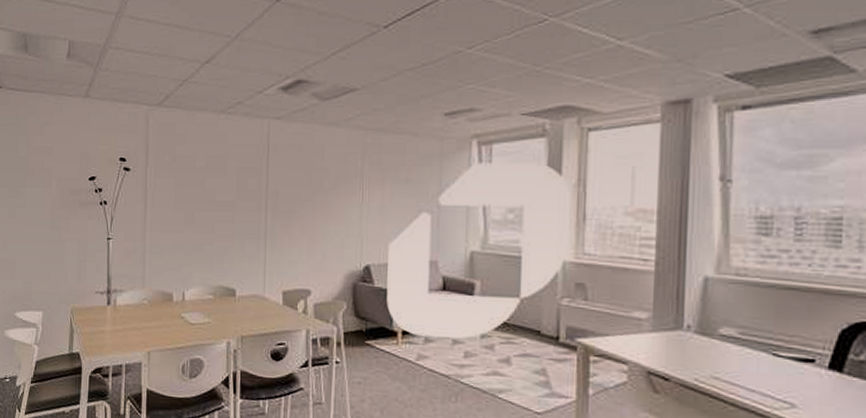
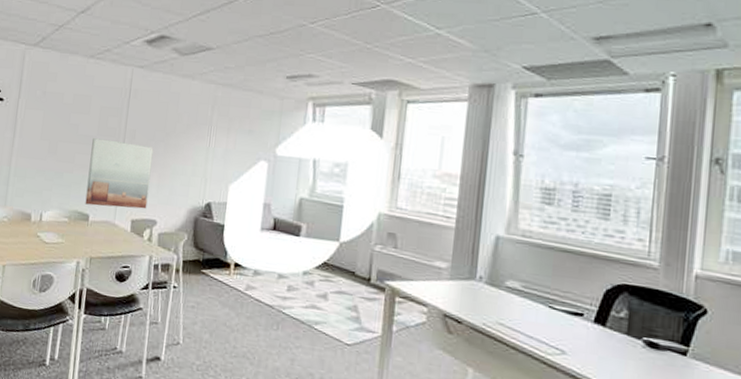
wall art: none [230,204,300,279] -> present [85,138,154,209]

